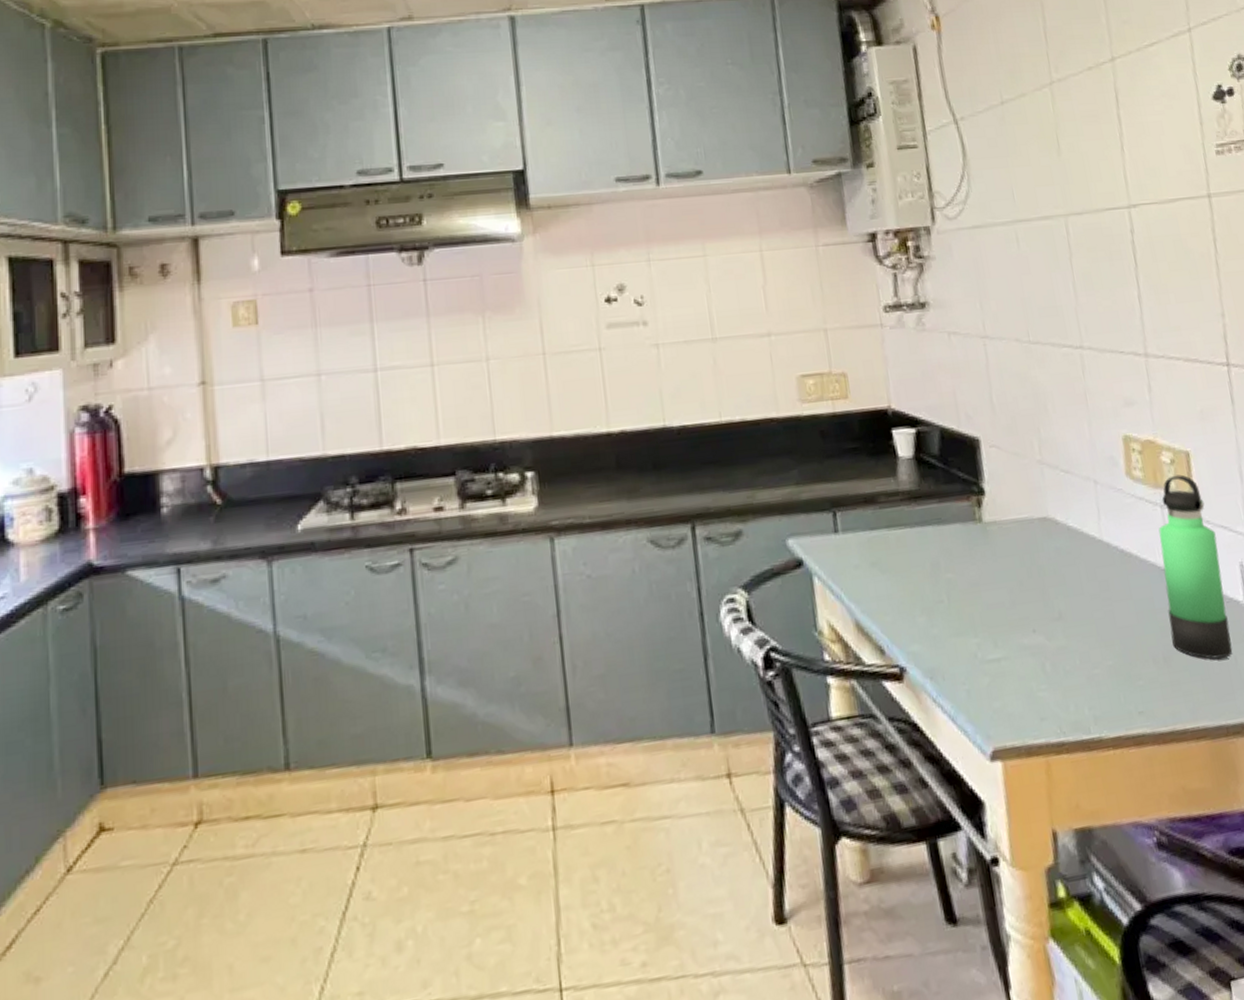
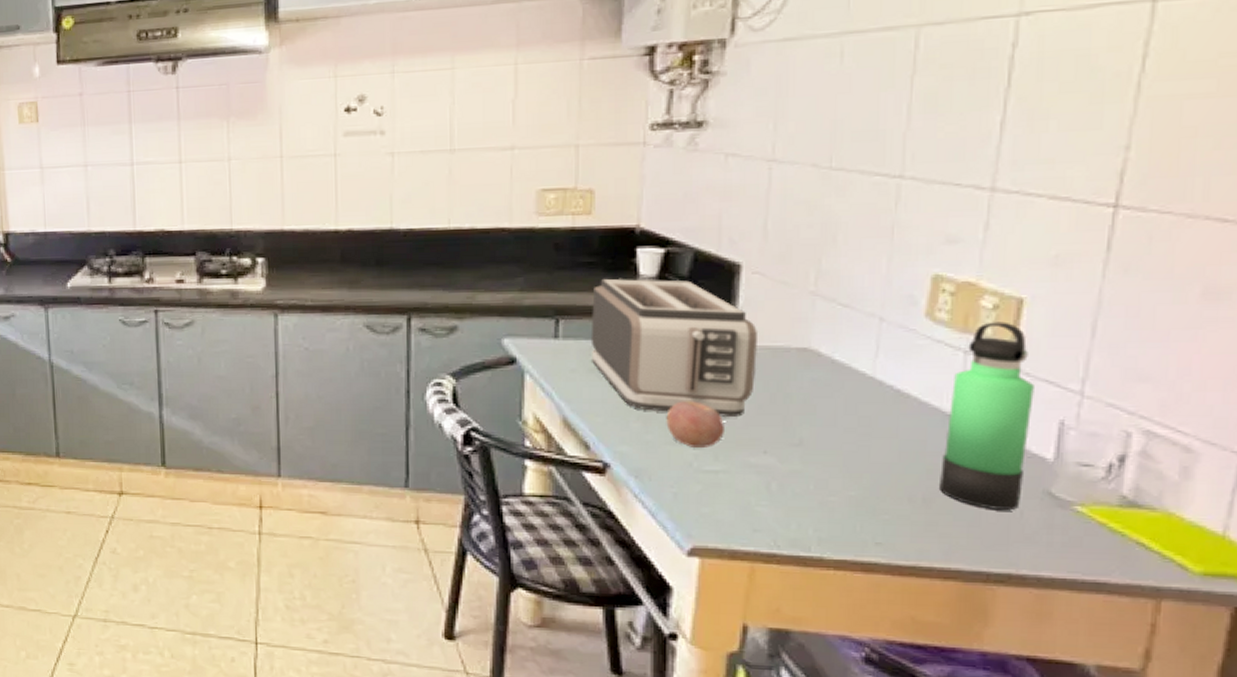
toaster: none [861,459,1013,602] -> present [590,278,757,417]
fruit: none [946,585,998,636] -> present [666,401,724,447]

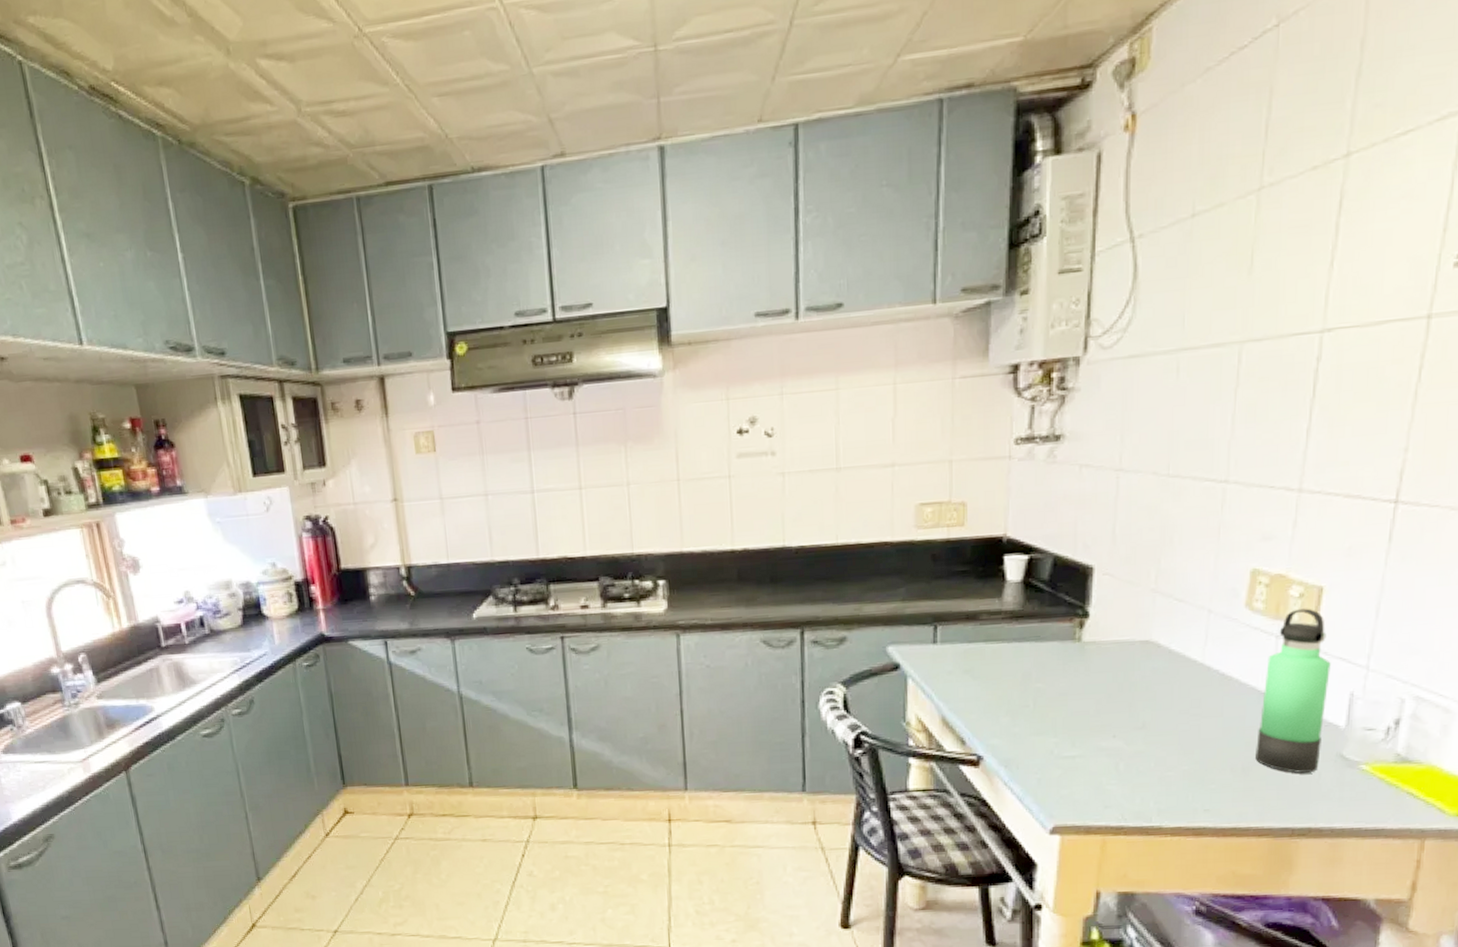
toaster: present [590,278,757,417] -> none [965,584,1107,707]
fruit: present [666,401,724,447] -> none [1031,694,1080,736]

